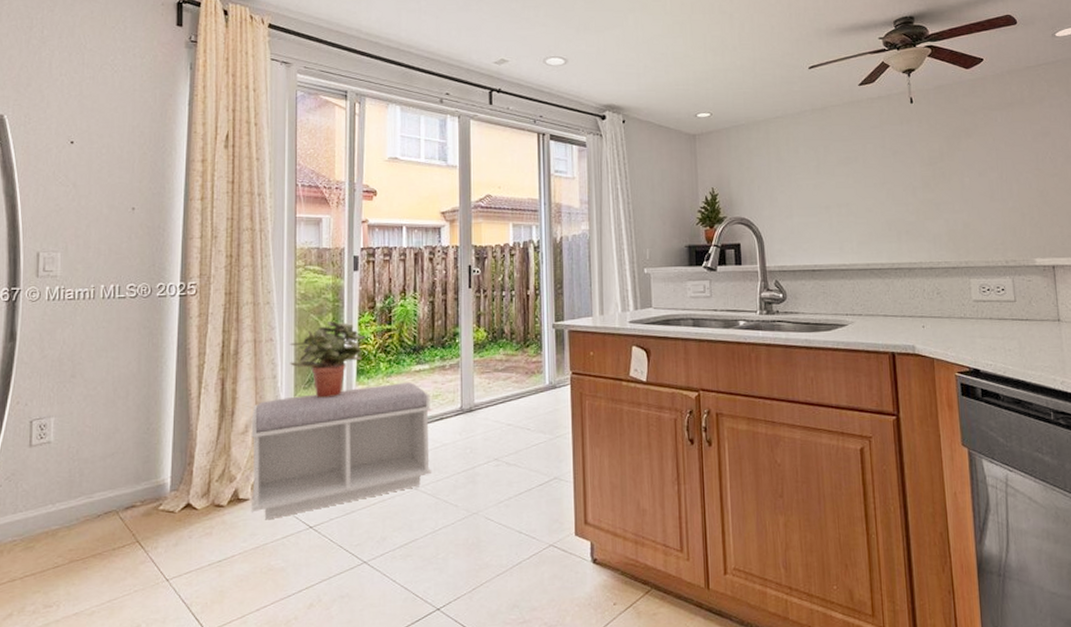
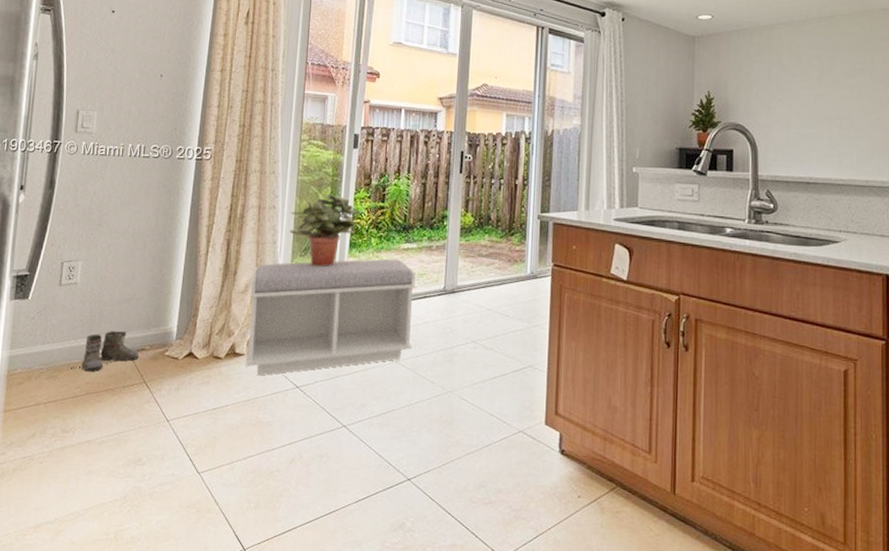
boots: none [50,488,129,537] -> present [71,331,139,371]

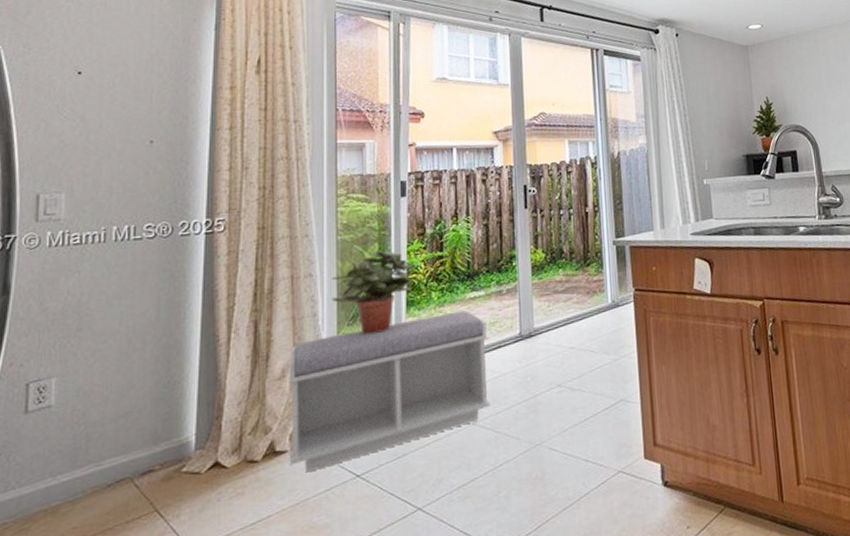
boots: present [71,331,139,371] -> none [49,452,146,516]

